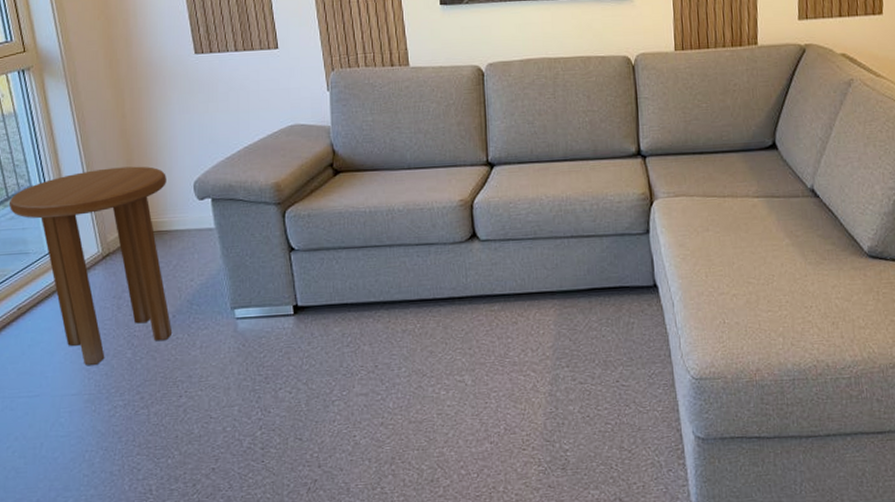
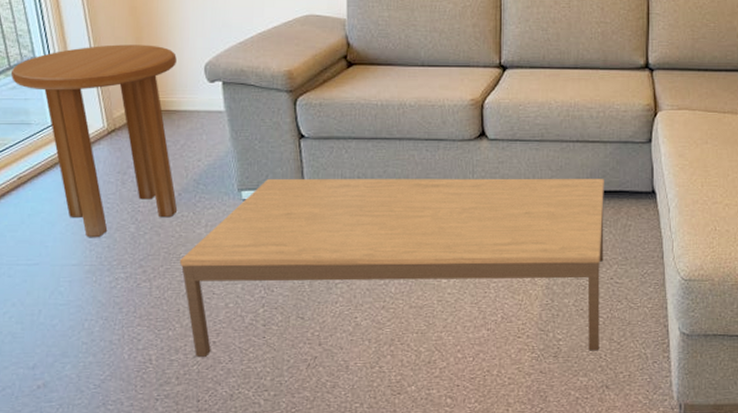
coffee table: none [177,275,610,485] -> present [180,178,604,357]

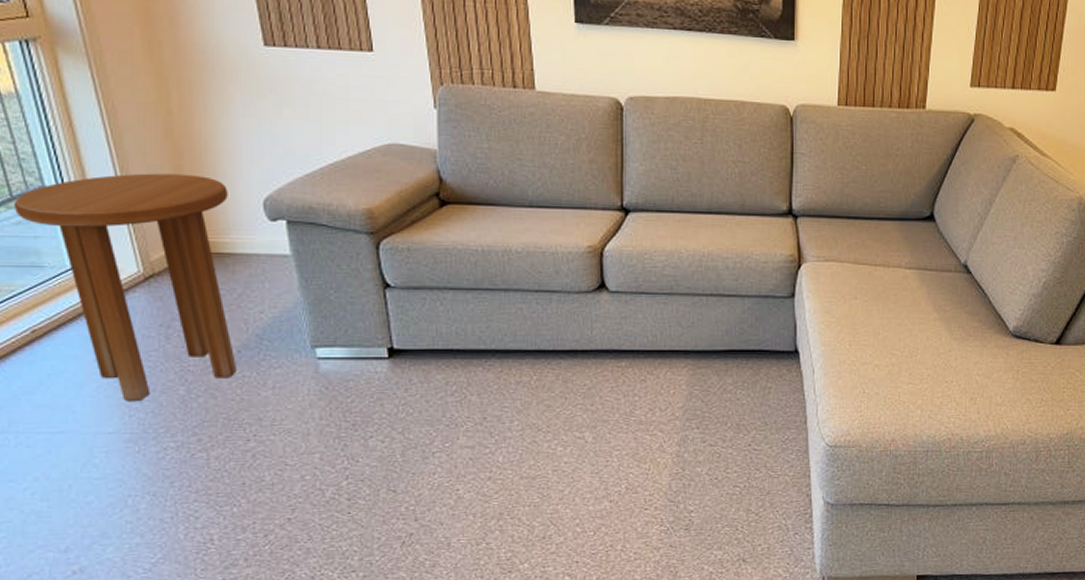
coffee table: present [180,178,604,357] -> none [243,333,741,536]

